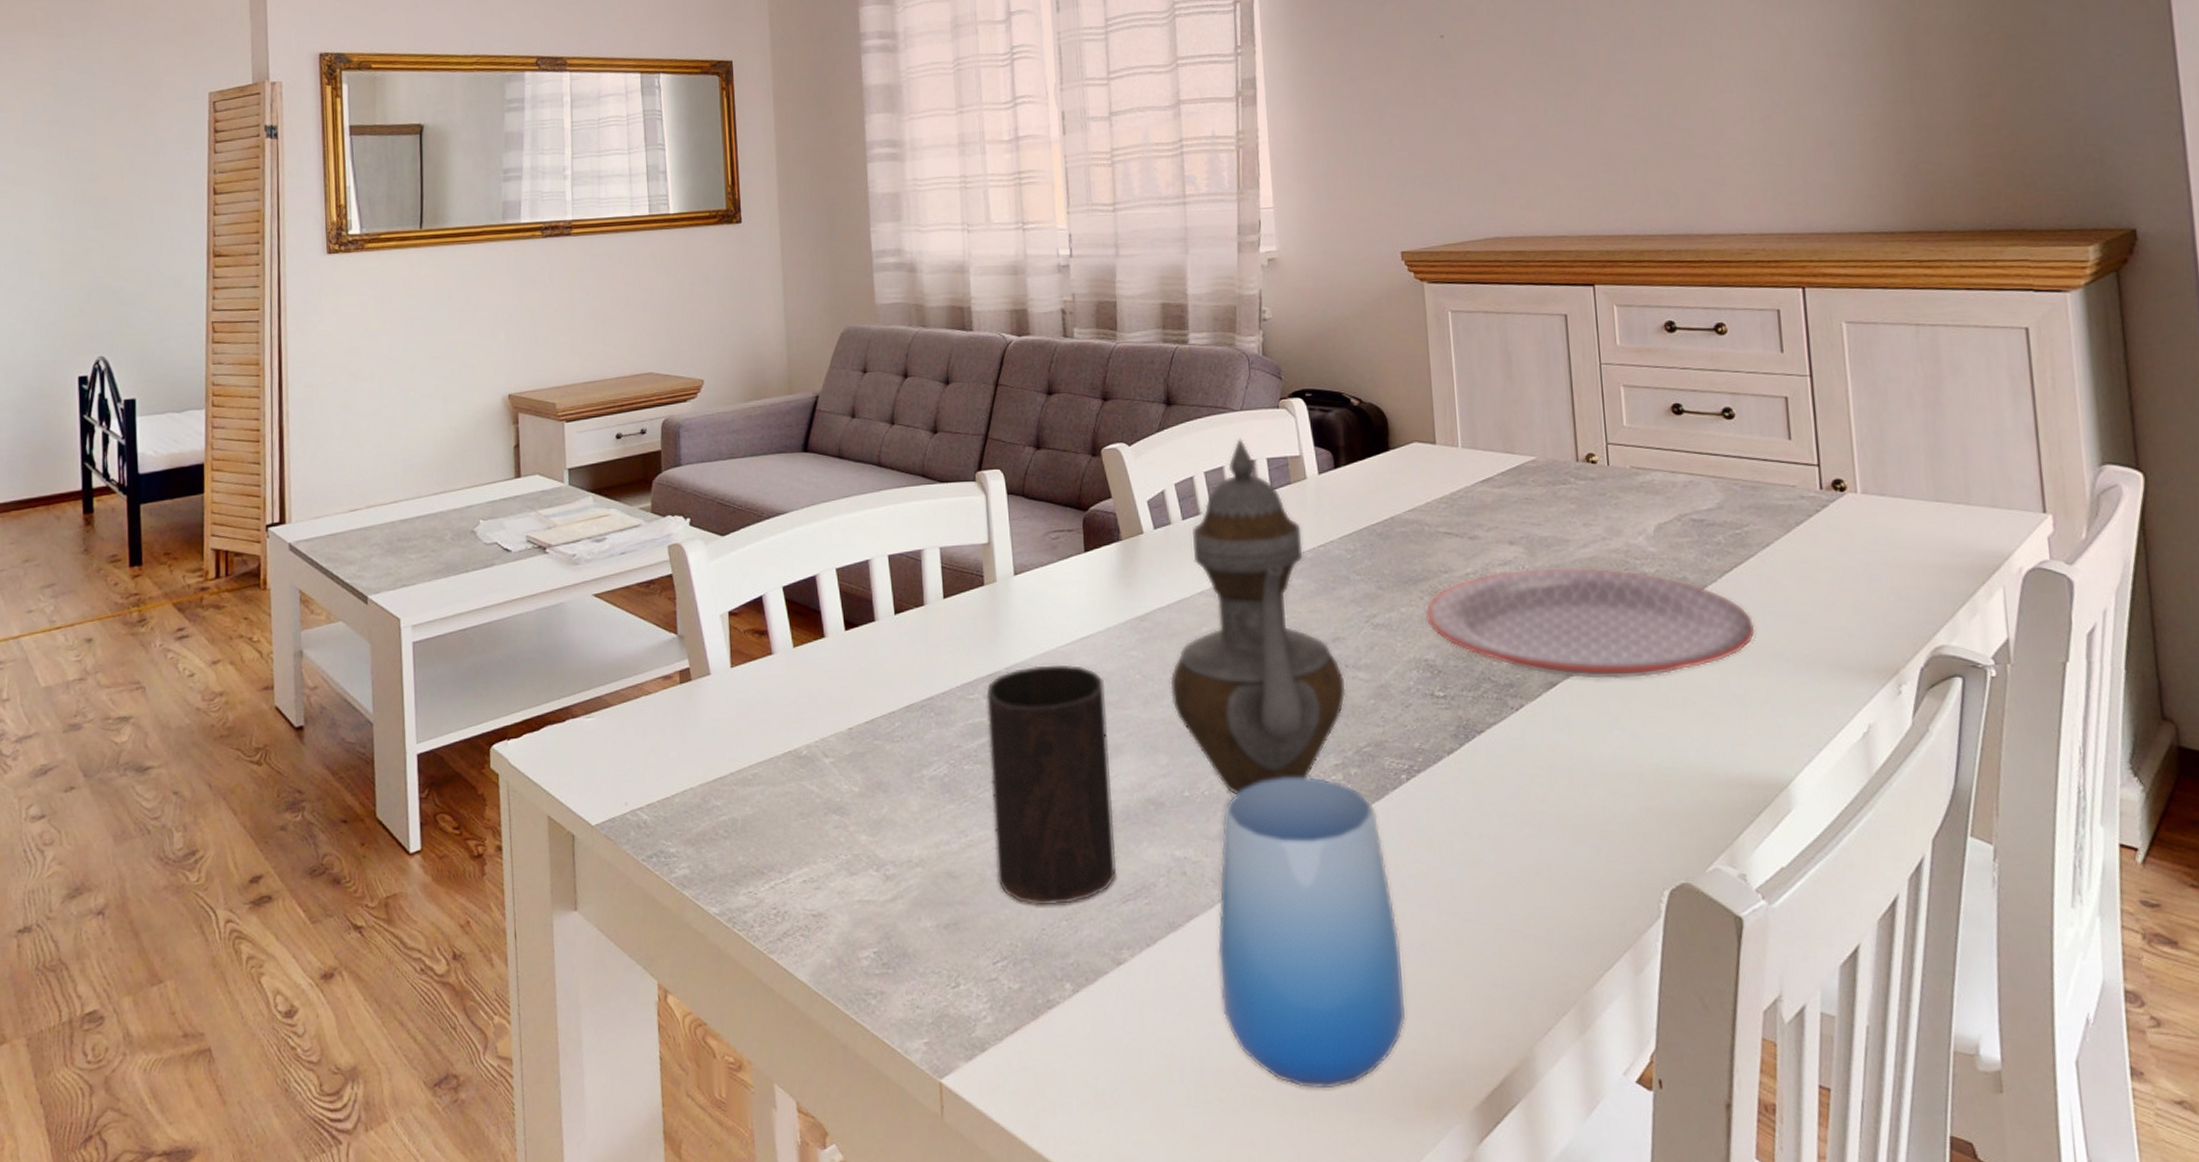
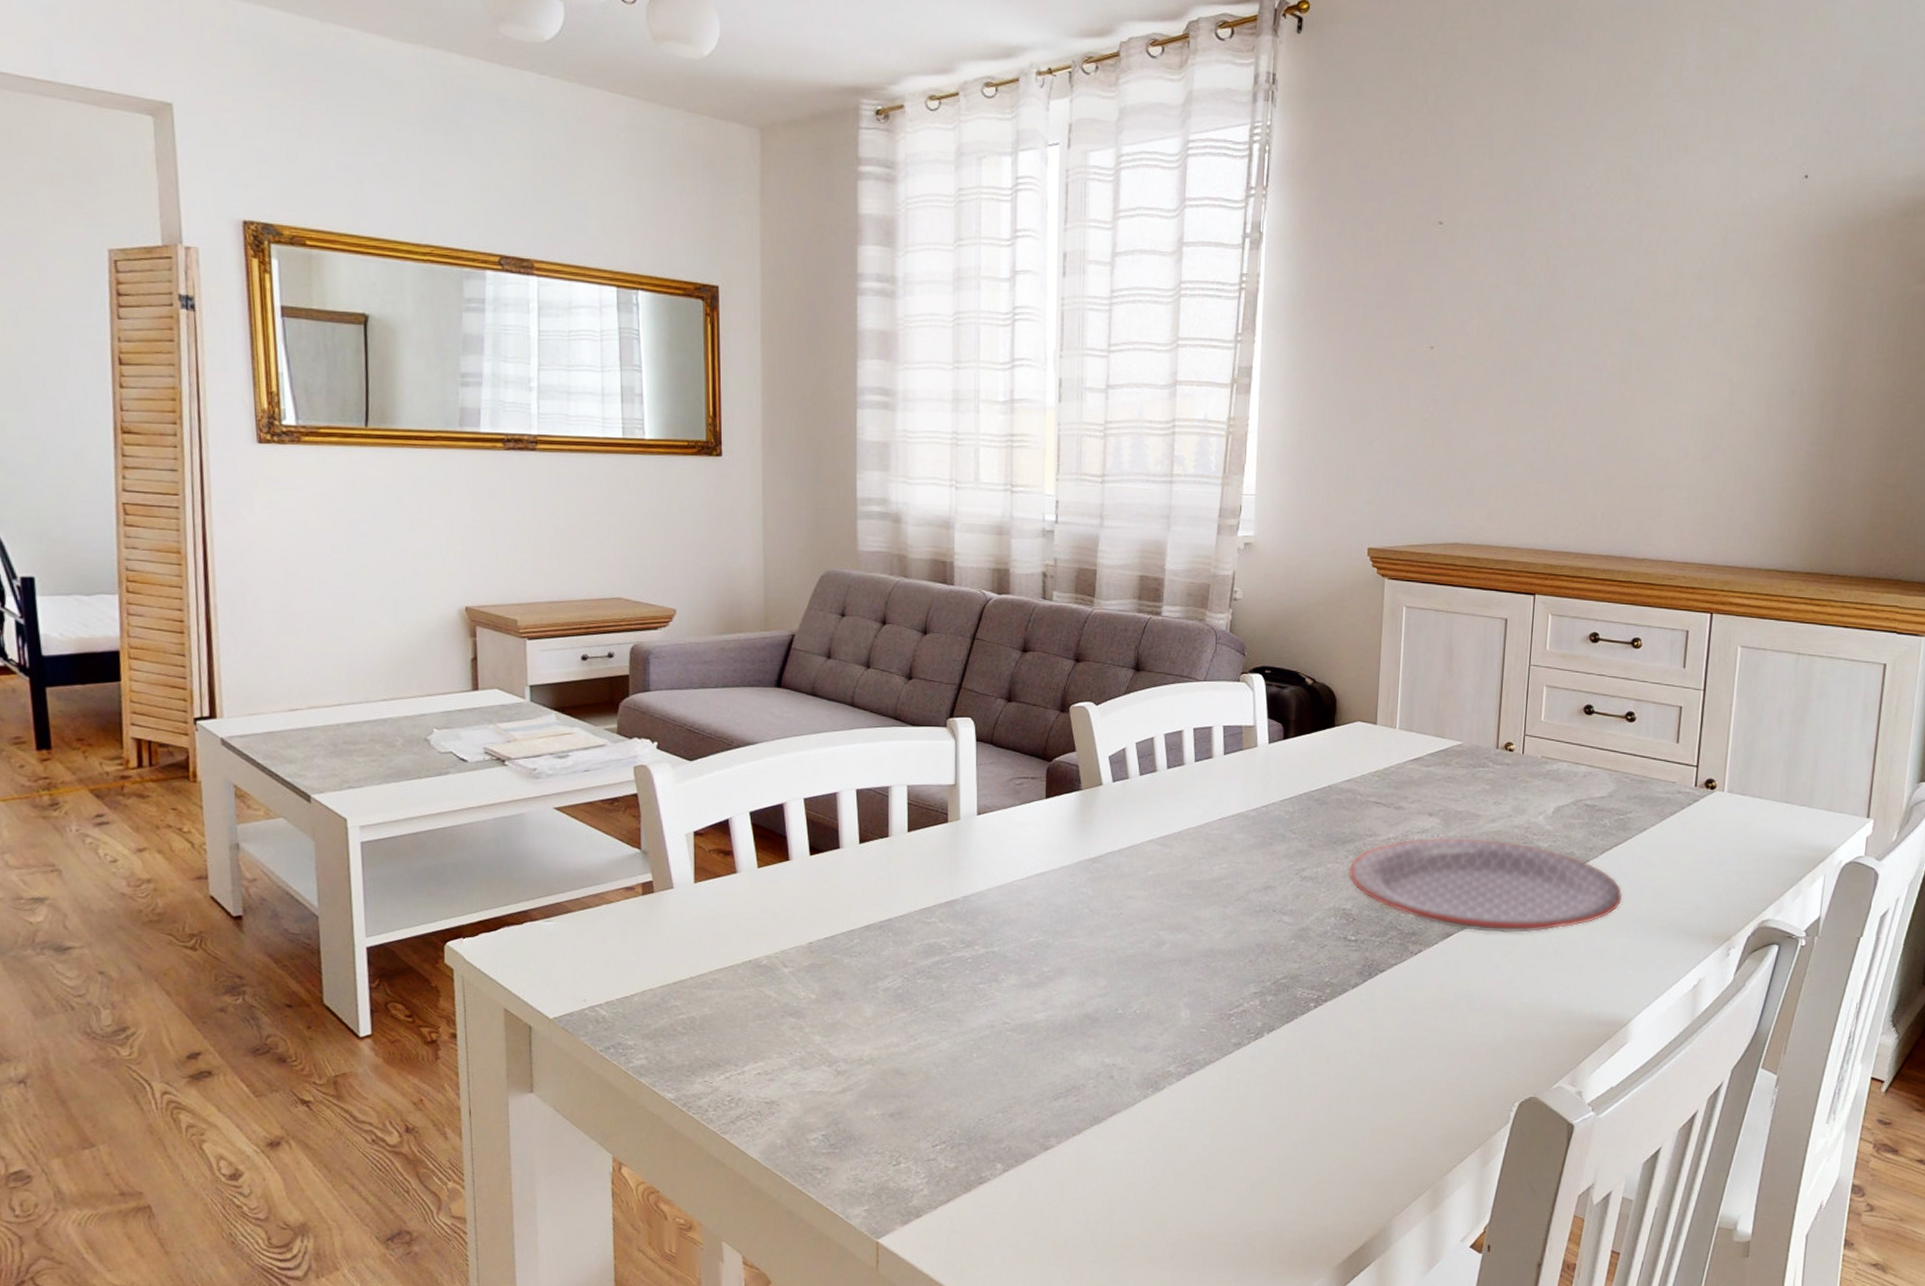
cup: present [986,664,1116,906] -> none [942,896,1054,1100]
teapot: present [1170,438,1346,794] -> none [1114,706,1271,1014]
cup: present [1217,776,1406,1089] -> none [1134,1001,1292,1250]

